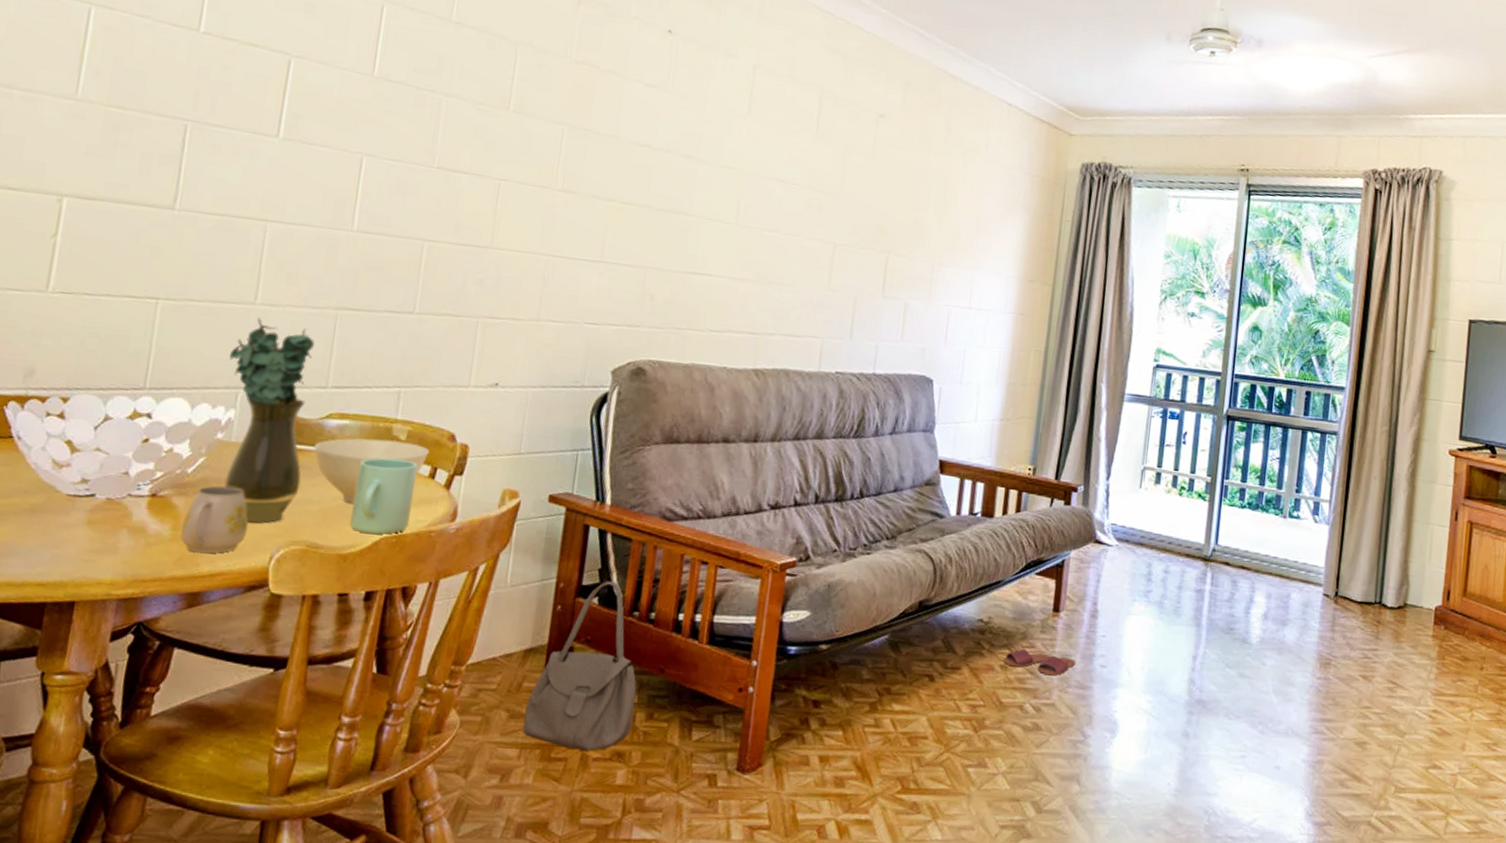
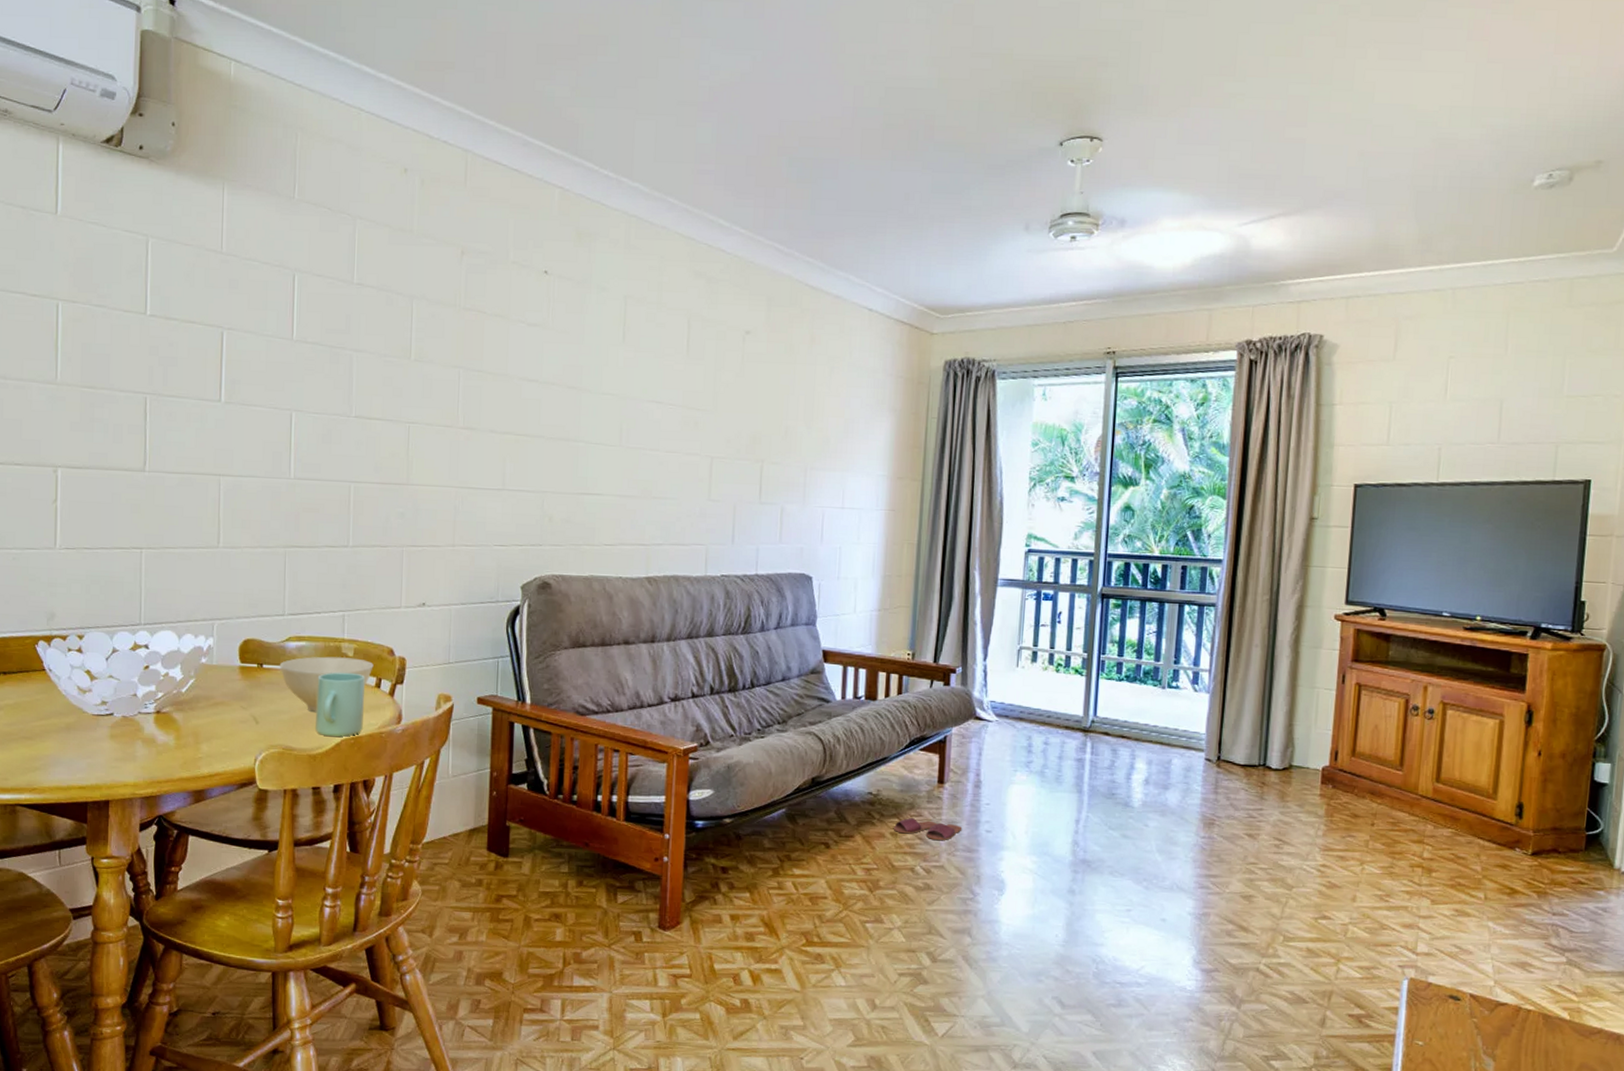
mug: present [180,485,249,554] -> none [183,702,235,758]
vase: present [224,317,314,523] -> none [203,559,272,731]
handbag: present [523,581,637,751] -> none [474,769,567,913]

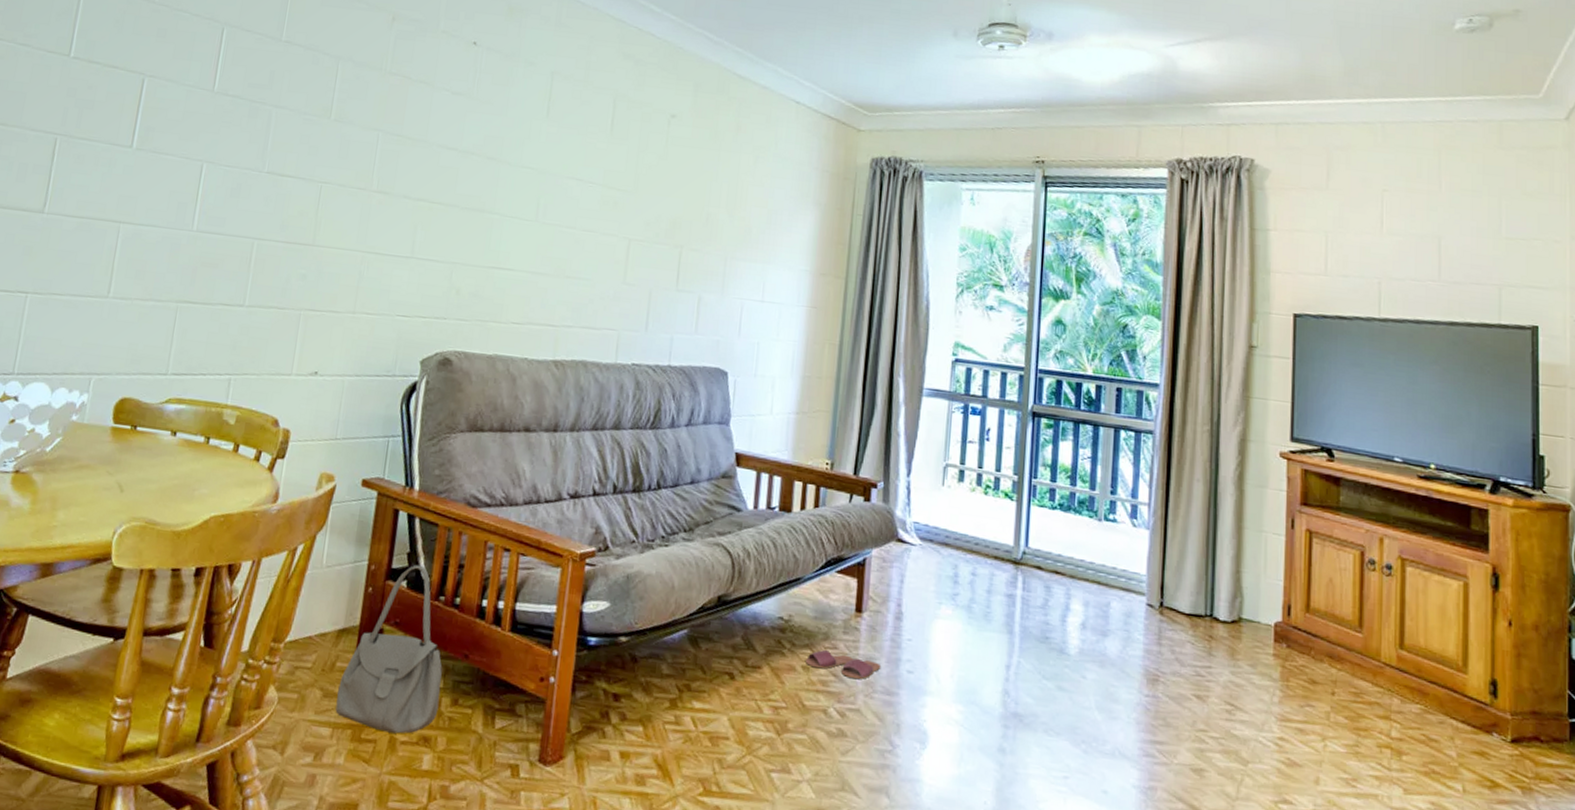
bowl: present [279,656,374,712] -> none [154,422,255,483]
cup: present [315,672,366,737] -> none [184,440,245,514]
handbag: none [474,769,567,913] -> present [335,564,442,734]

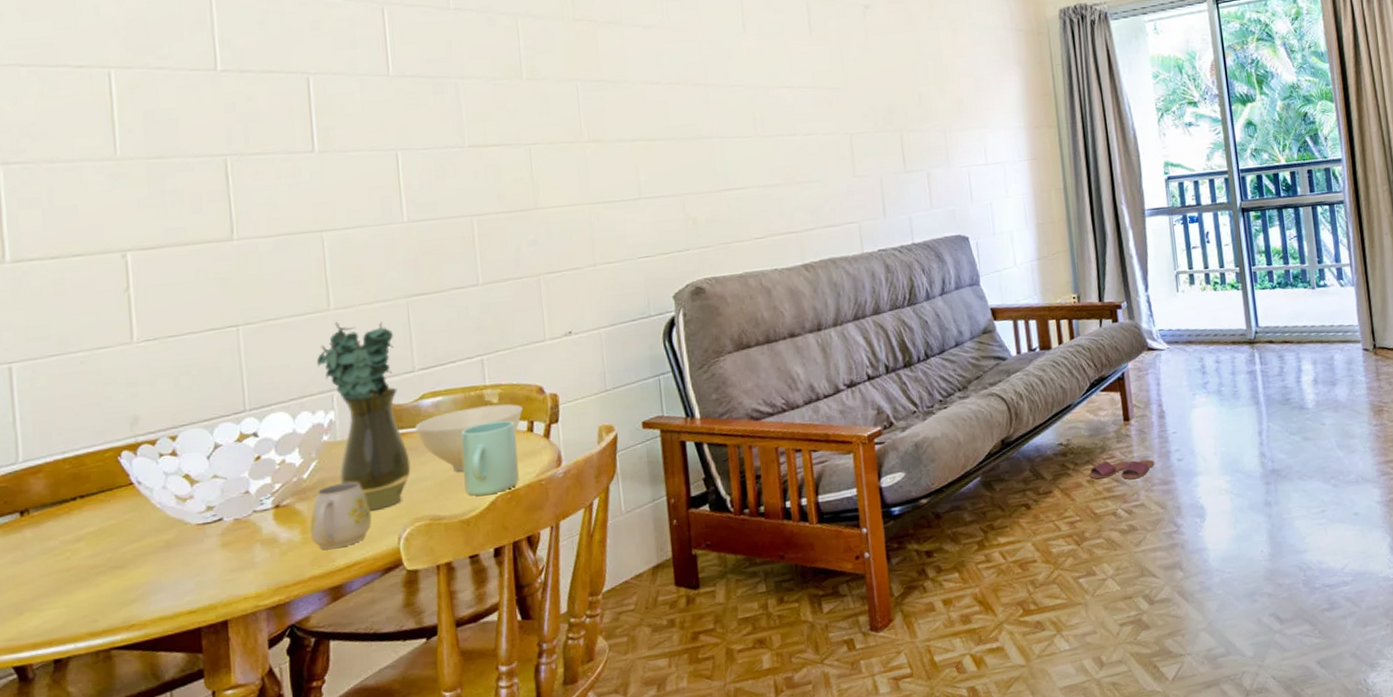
mug: none [38,463,96,527] -> present [310,481,372,550]
vase: none [76,310,157,500] -> present [316,321,411,511]
bowl: none [154,422,255,483] -> present [414,404,523,472]
cup: none [184,440,245,514] -> present [460,420,519,496]
handbag: present [335,564,442,734] -> none [665,486,767,647]

